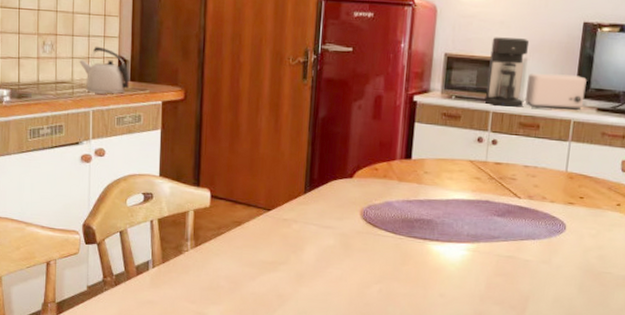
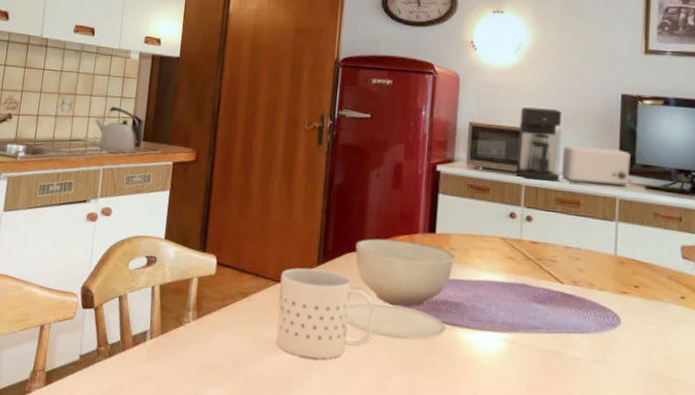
mug: none [268,196,356,276] -> present [275,267,375,359]
plate: none [332,224,419,254] -> present [347,302,446,340]
bowl: none [339,166,428,226] -> present [355,238,455,307]

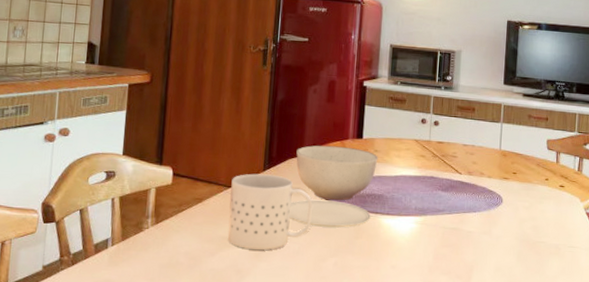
kettle: present [95,106,142,154] -> none [49,32,98,78]
coffee maker: present [515,107,563,182] -> none [426,31,463,93]
toaster: present [561,145,631,188] -> none [461,62,513,96]

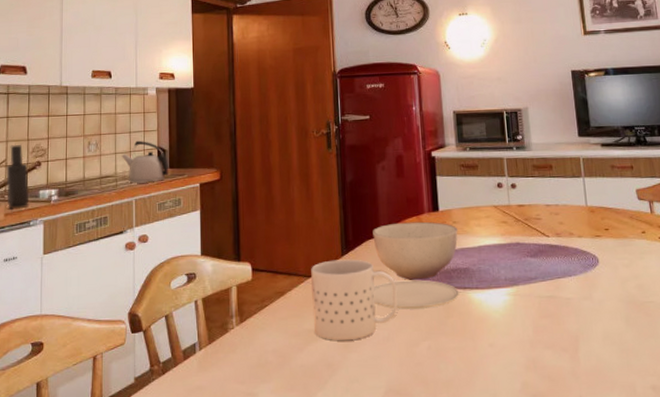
kettle: none [49,32,98,78] -> present [122,140,169,184]

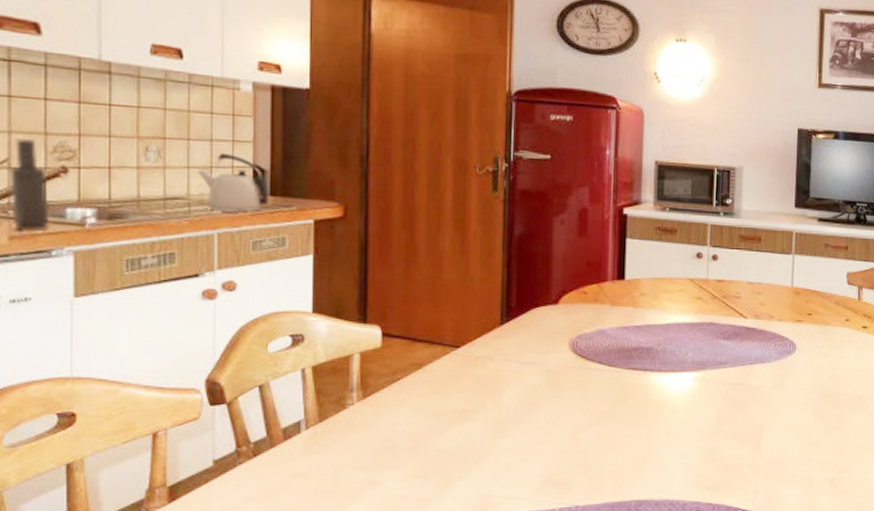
mug: present [311,259,398,341] -> none [458,329,565,424]
bowl: present [372,221,458,280] -> none [542,290,645,358]
plate: present [373,280,459,309] -> none [536,357,638,390]

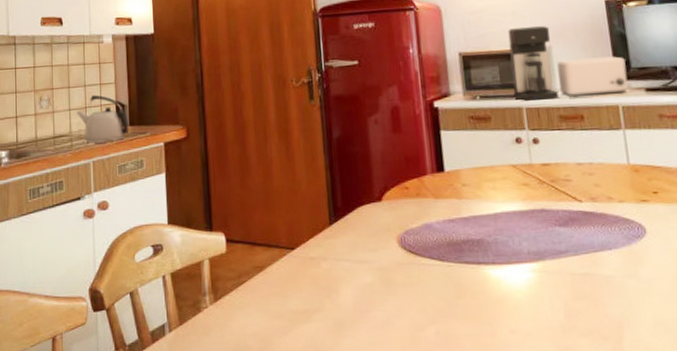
coffee maker: none [701,143,745,219] -> present [507,26,559,102]
toaster: none [743,181,806,222] -> present [557,56,628,98]

